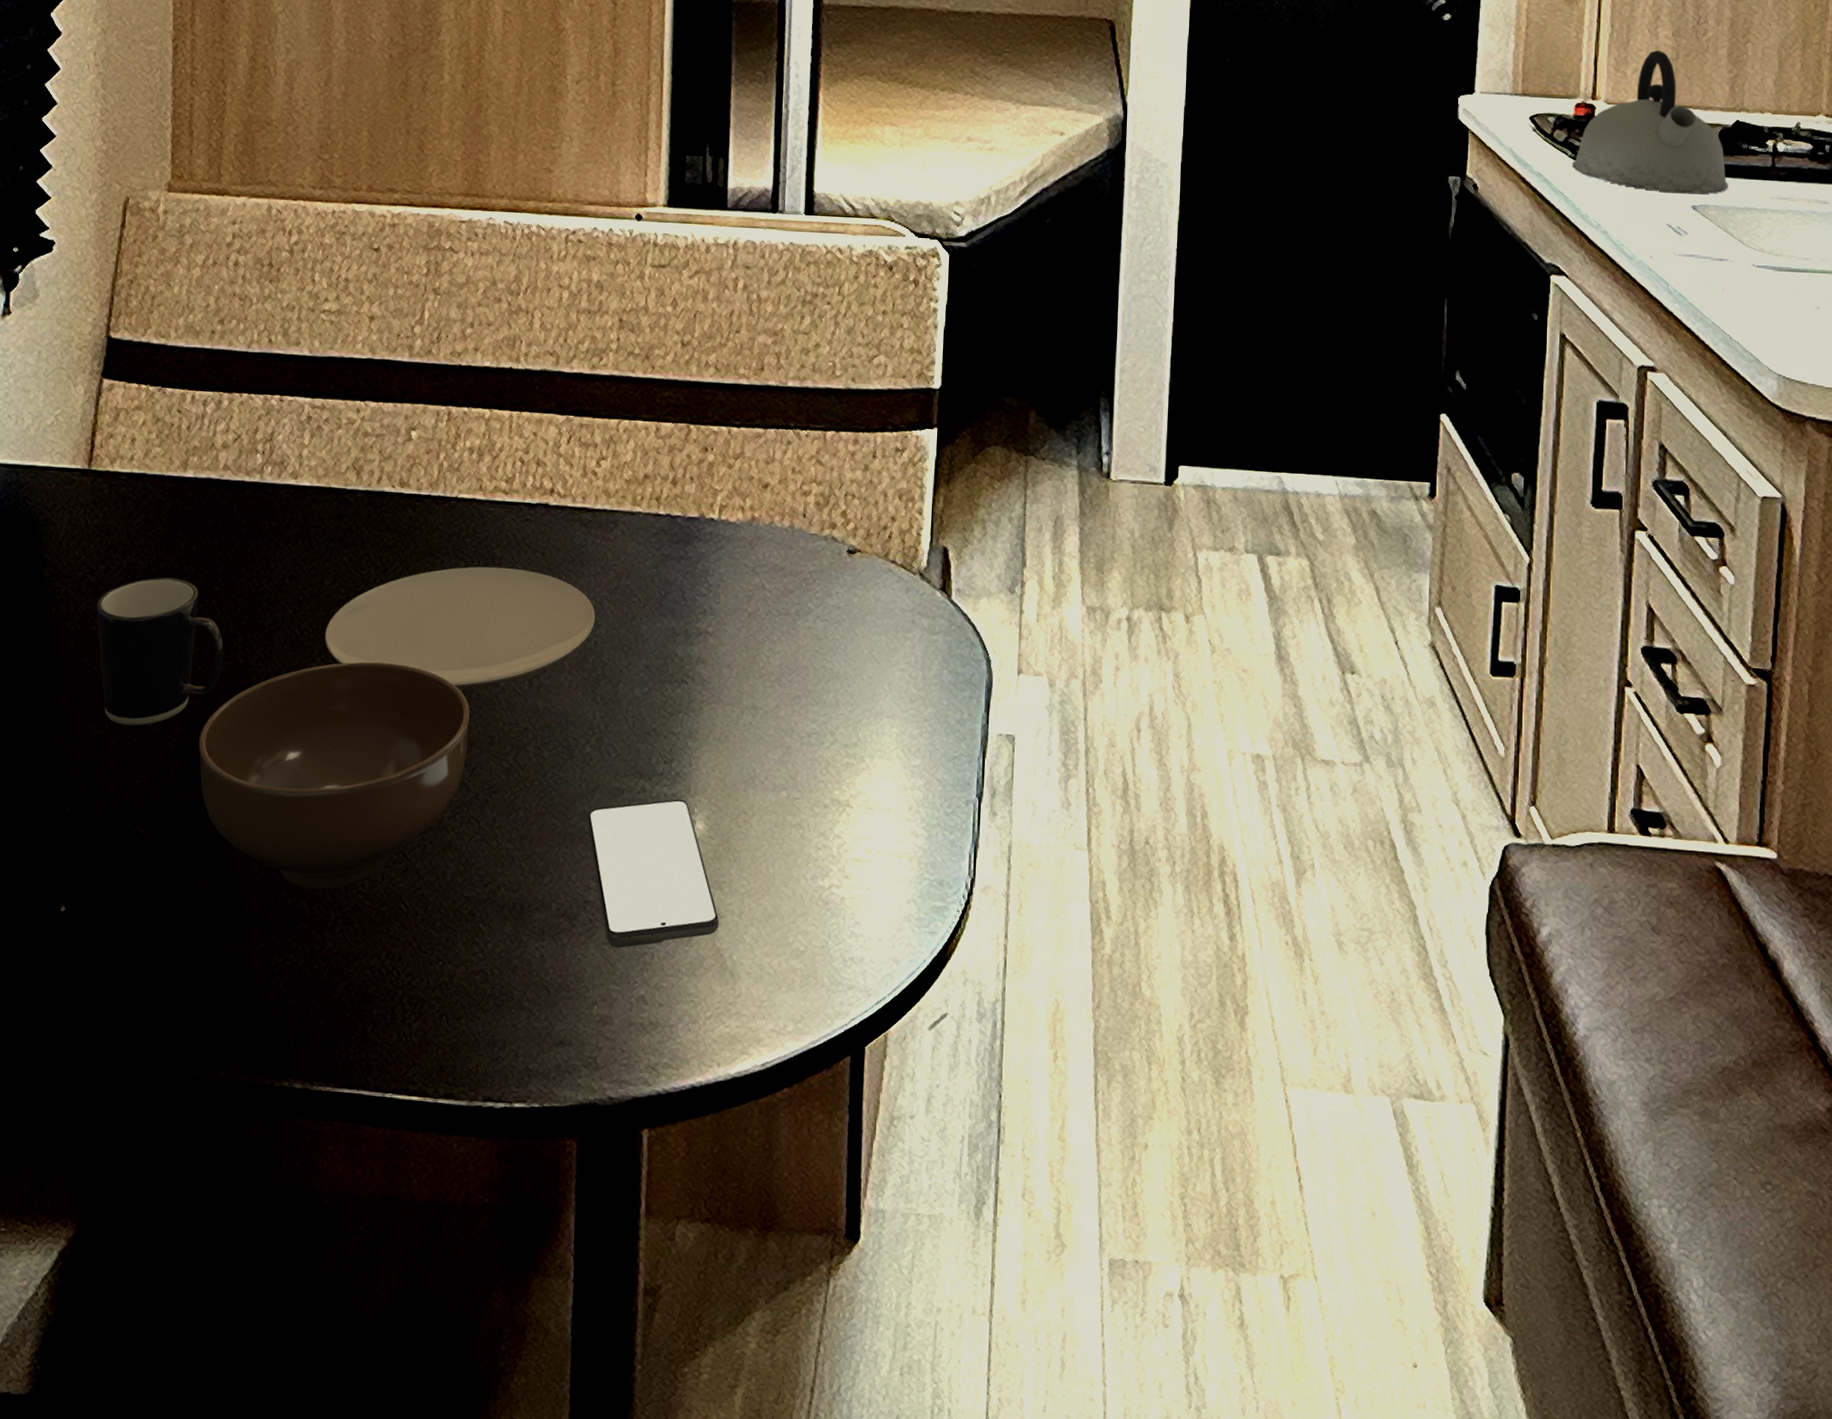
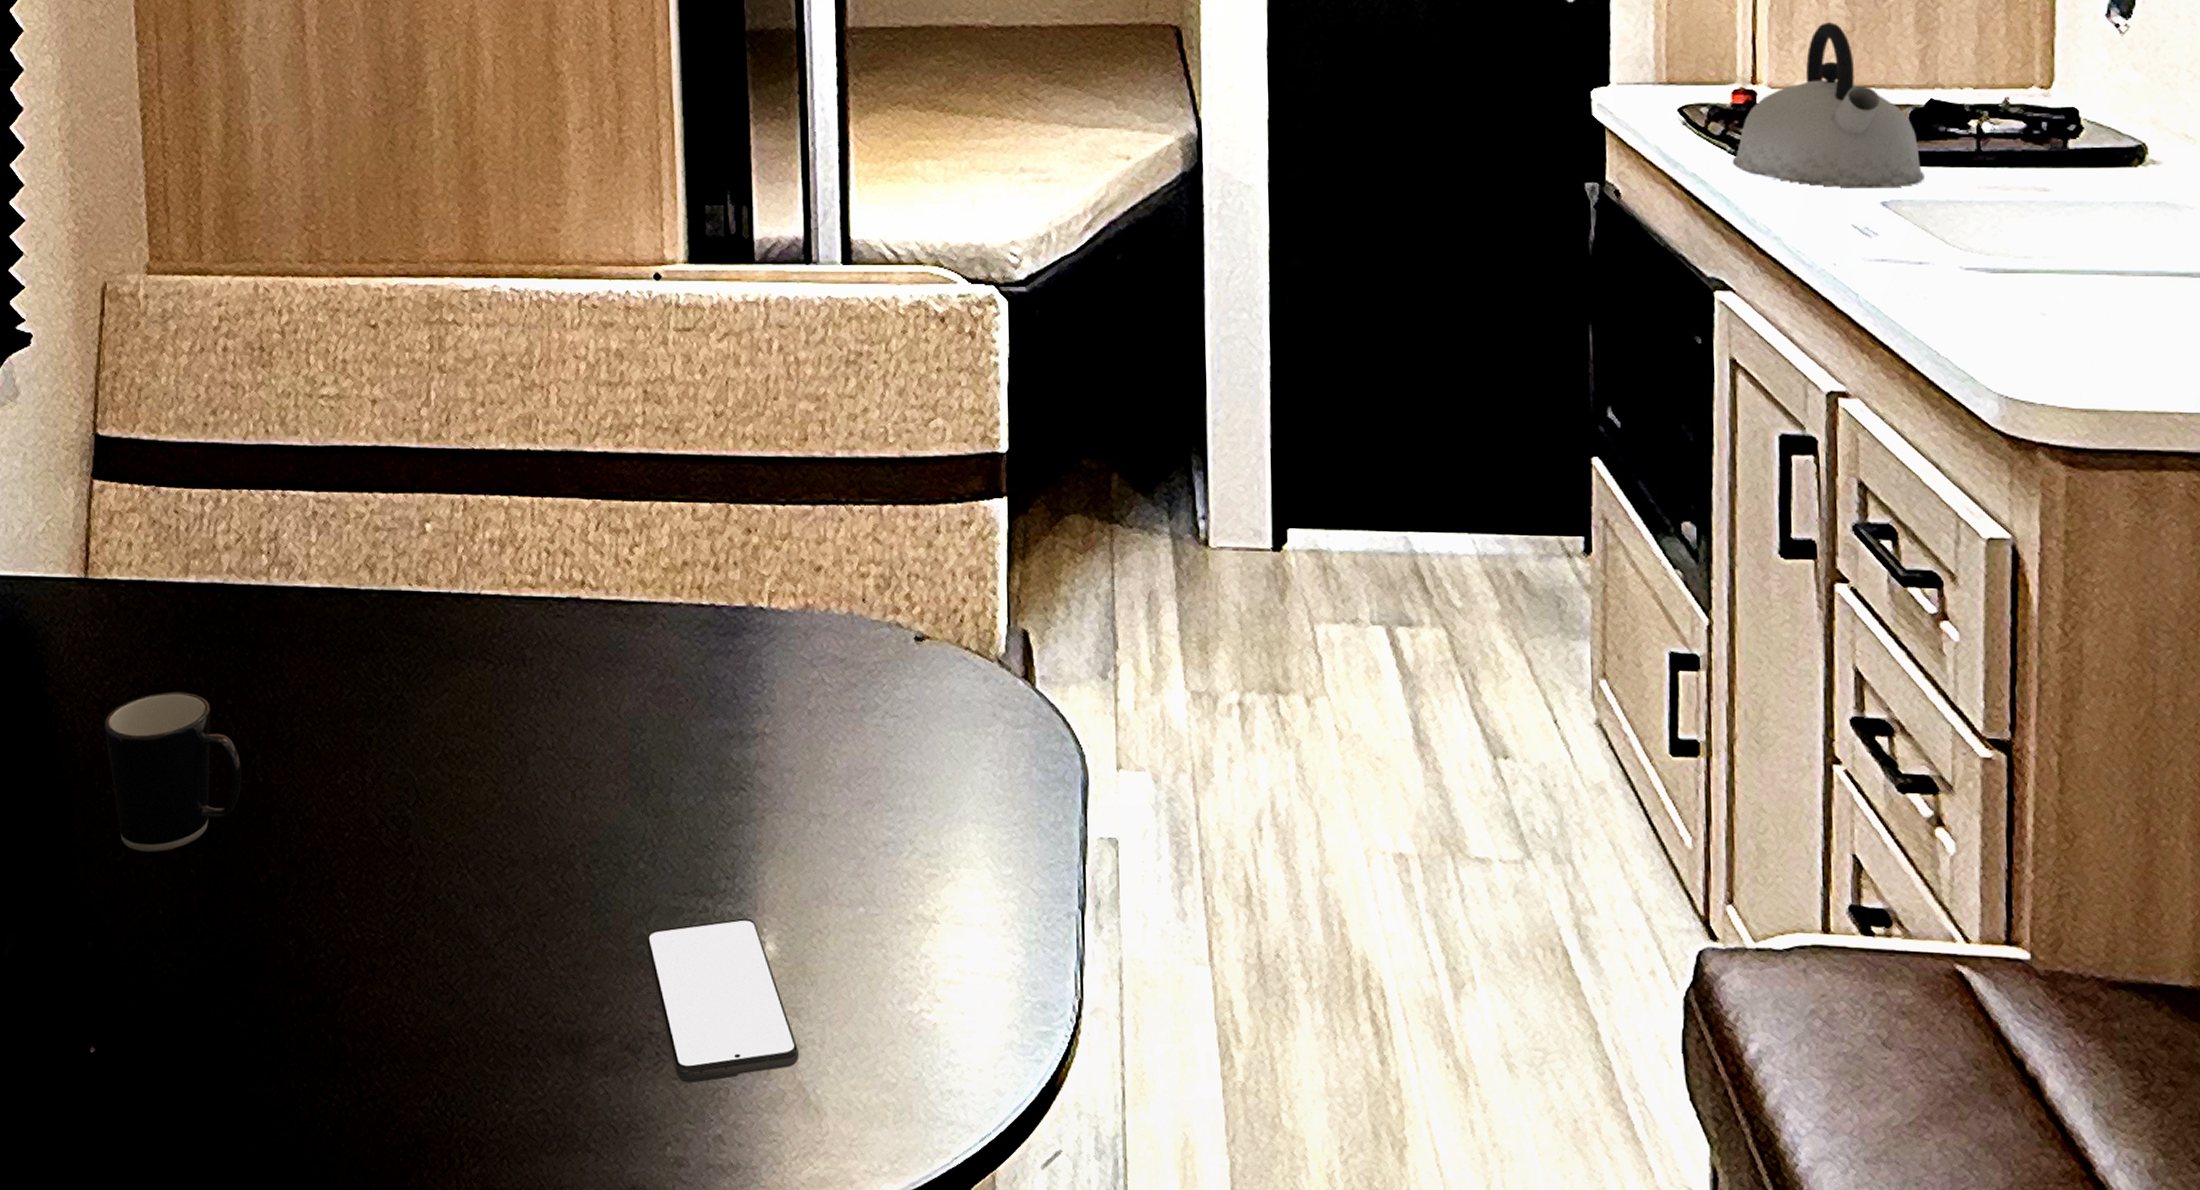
bowl: present [199,661,470,890] -> none [222,776,510,1025]
plate: present [325,566,595,689] -> none [348,668,639,804]

